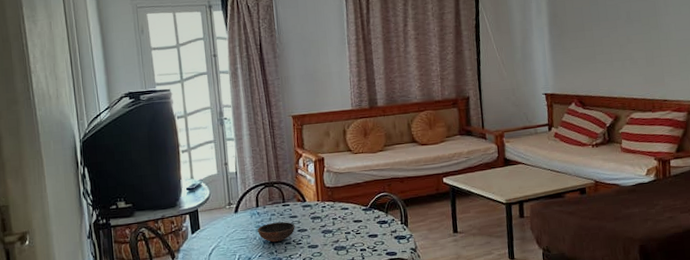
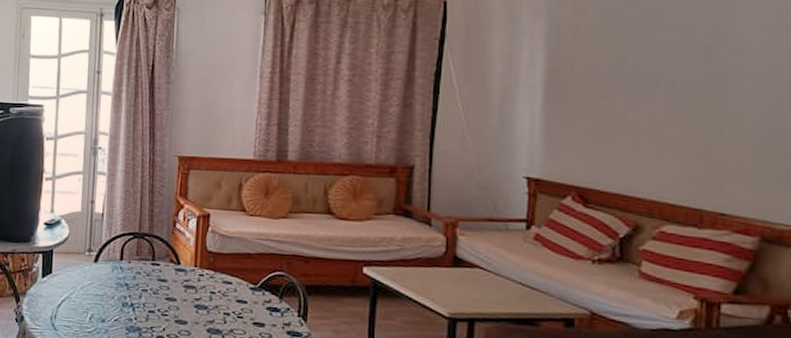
bowl: present [258,222,295,242] -> none [117,283,163,307]

